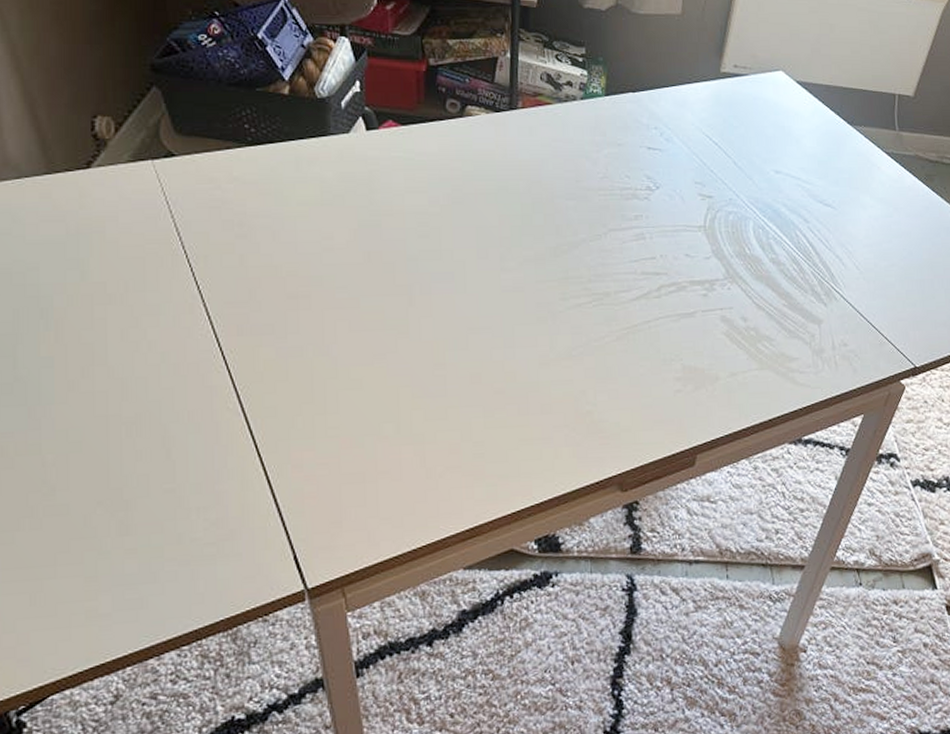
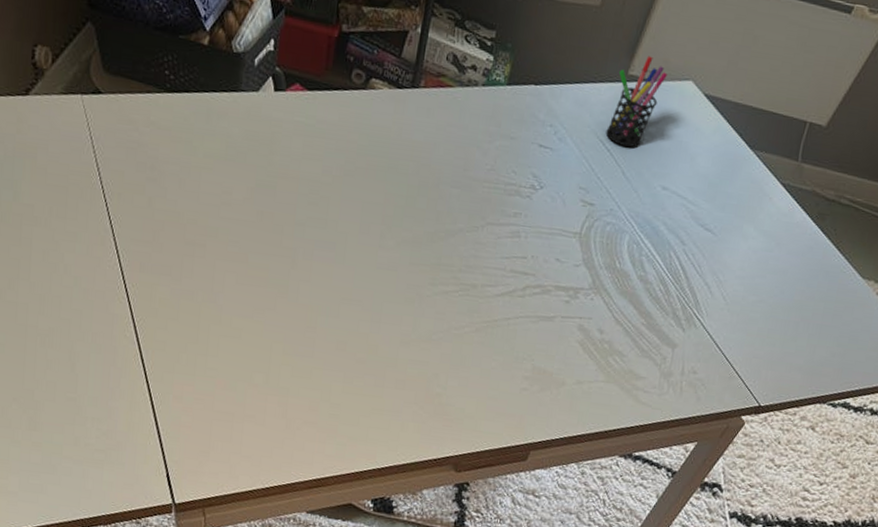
pen holder: none [710,53,758,139] -> present [606,55,667,148]

